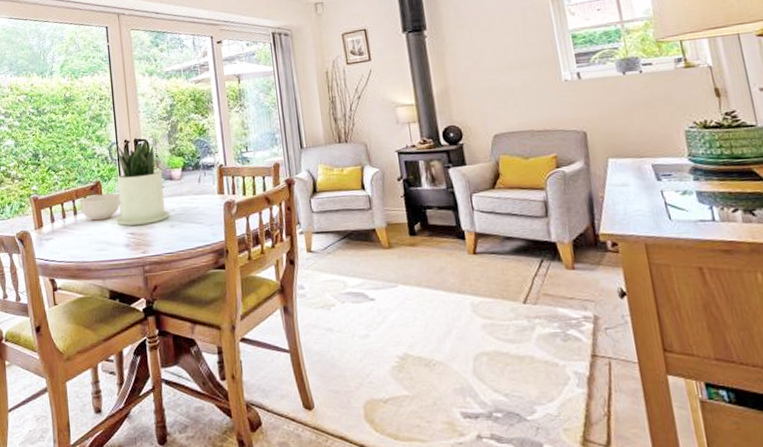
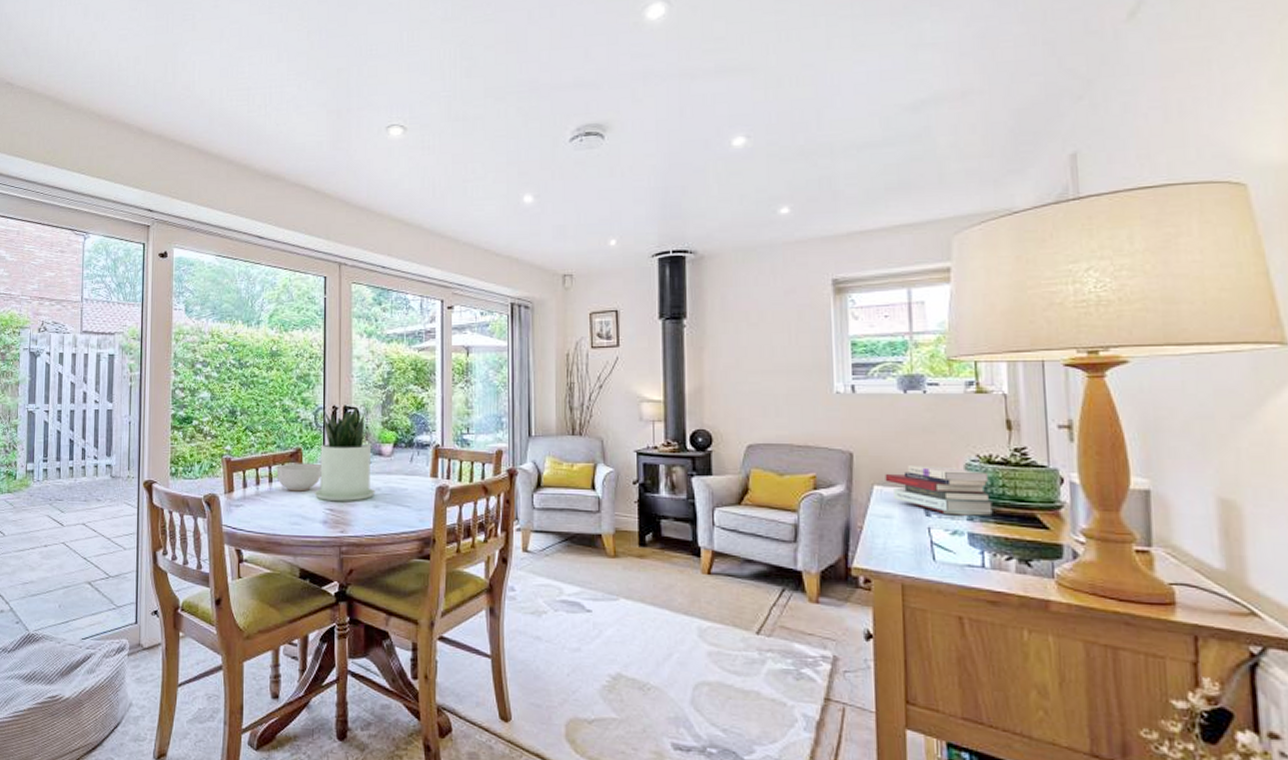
books: none [616,134,715,178] -> present [885,465,993,516]

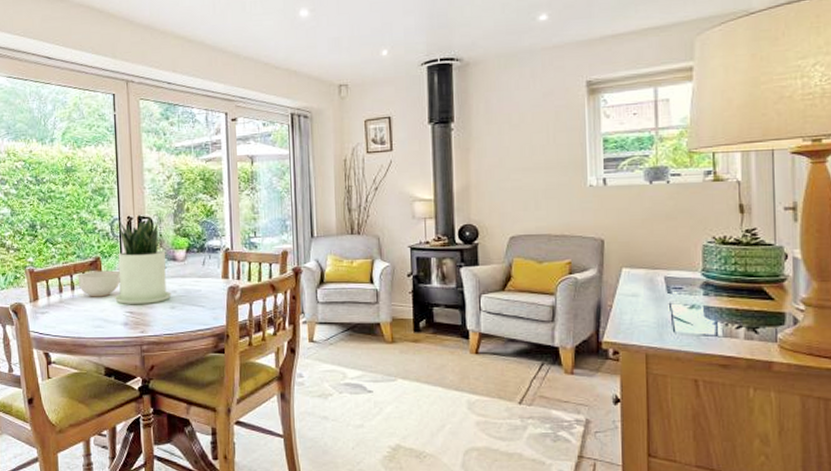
books: present [885,465,993,516] -> none [632,248,726,292]

